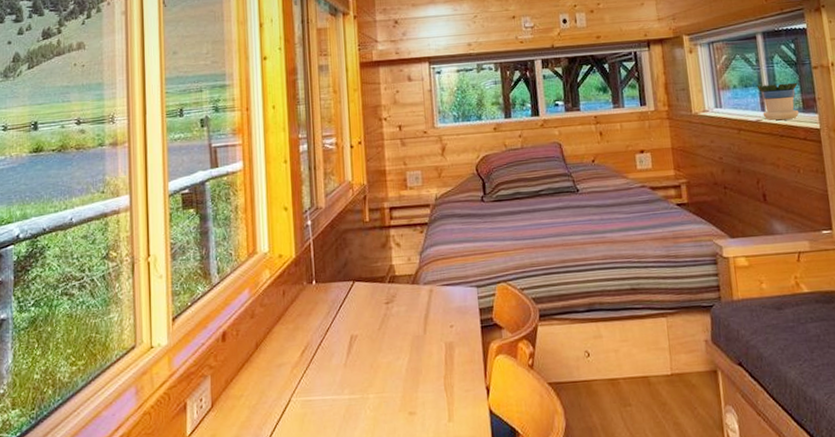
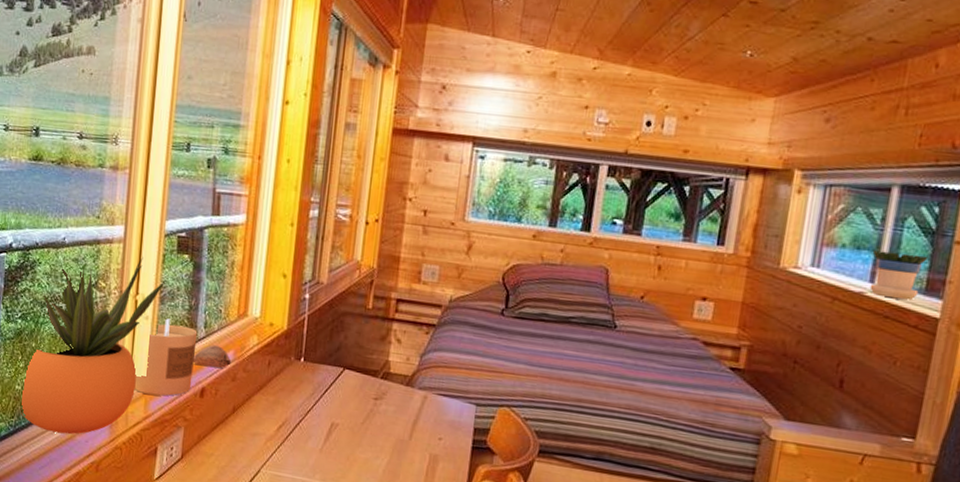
potted plant: none [42,220,176,415] -> present [21,257,167,435]
candle: none [152,272,213,352] -> present [133,318,198,396]
seashell: none [210,287,248,311] -> present [192,345,232,369]

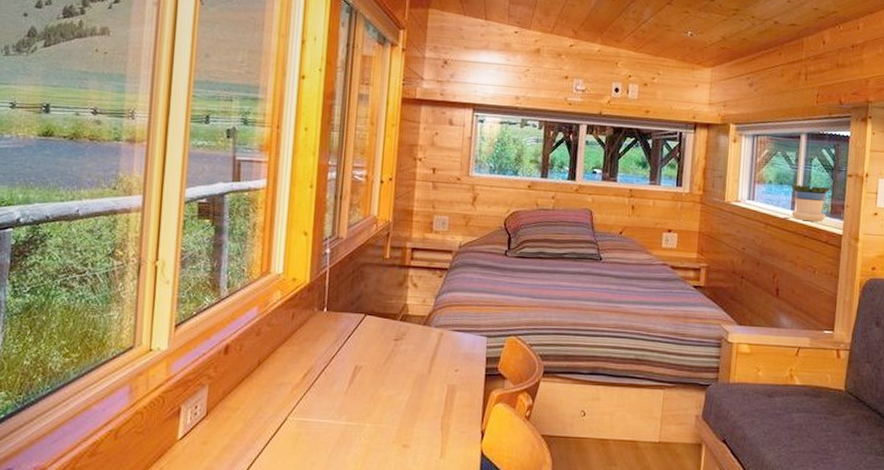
potted plant: present [21,257,167,435] -> none [30,224,188,405]
candle: present [133,318,198,396] -> none [154,281,221,357]
seashell: present [192,345,232,369] -> none [216,303,256,325]

